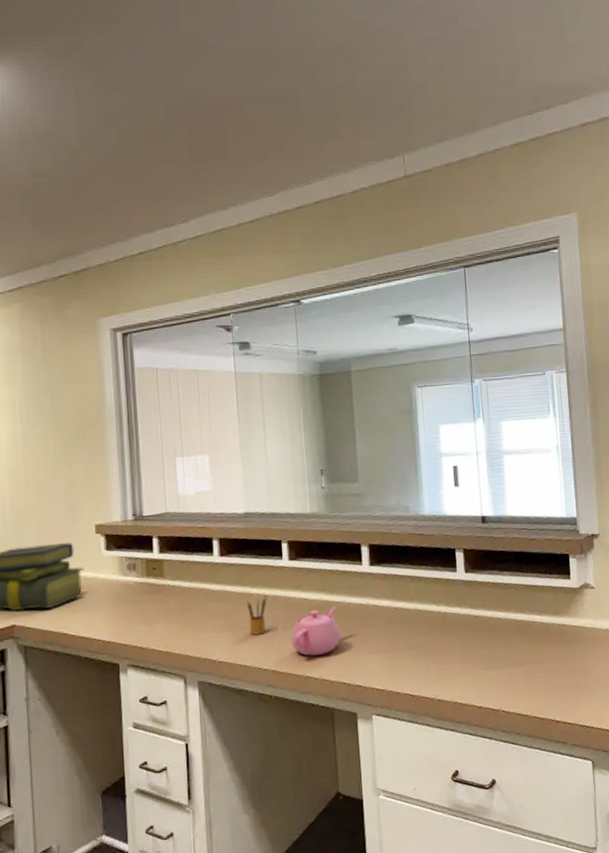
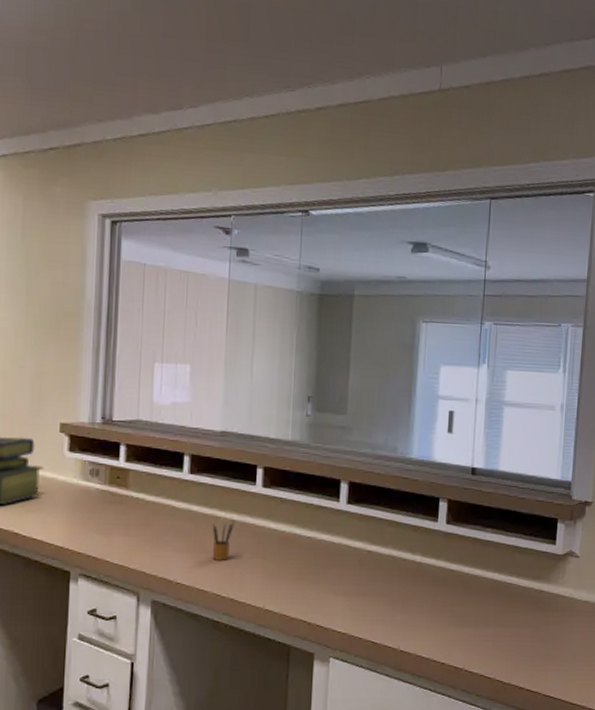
teapot: present [291,607,341,656] -> none [254,541,308,589]

